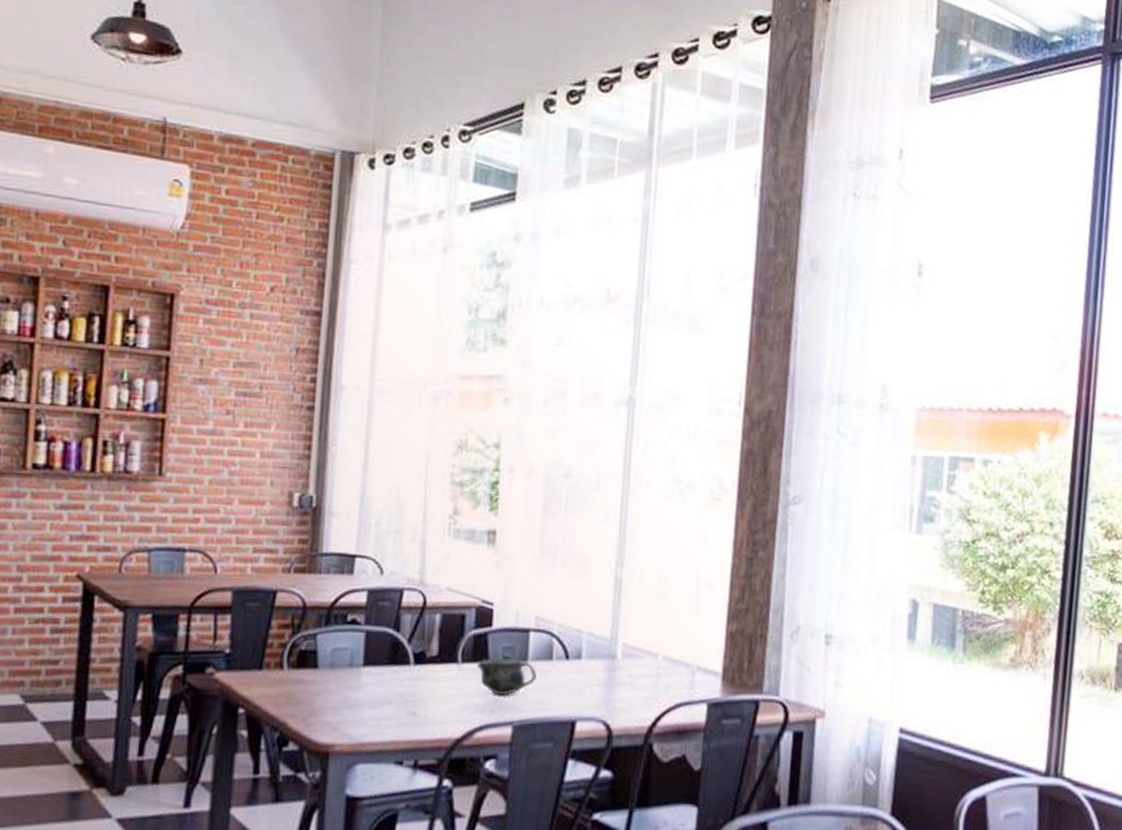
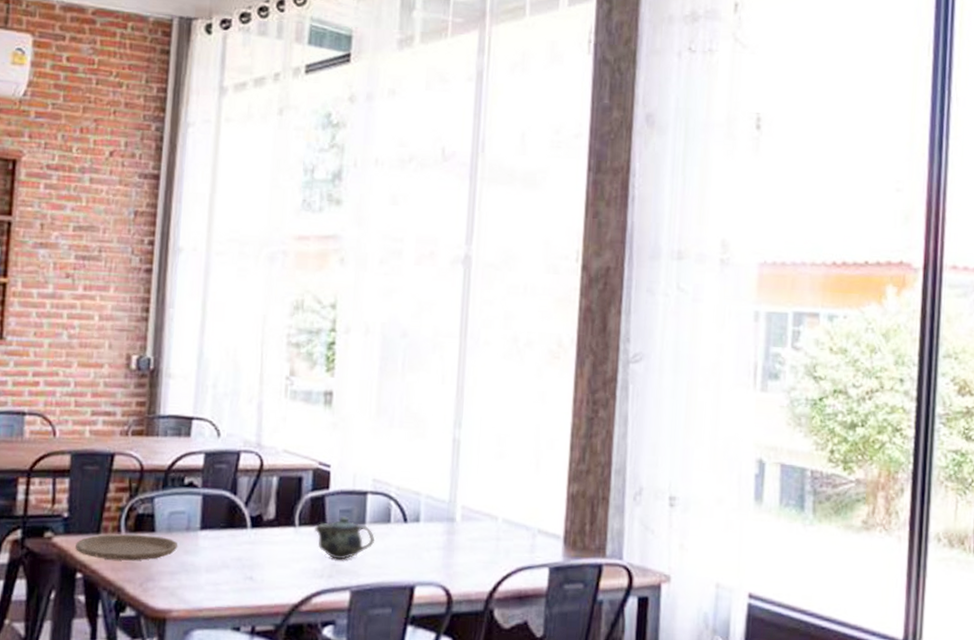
plate: none [238,670,341,697] -> present [75,534,178,561]

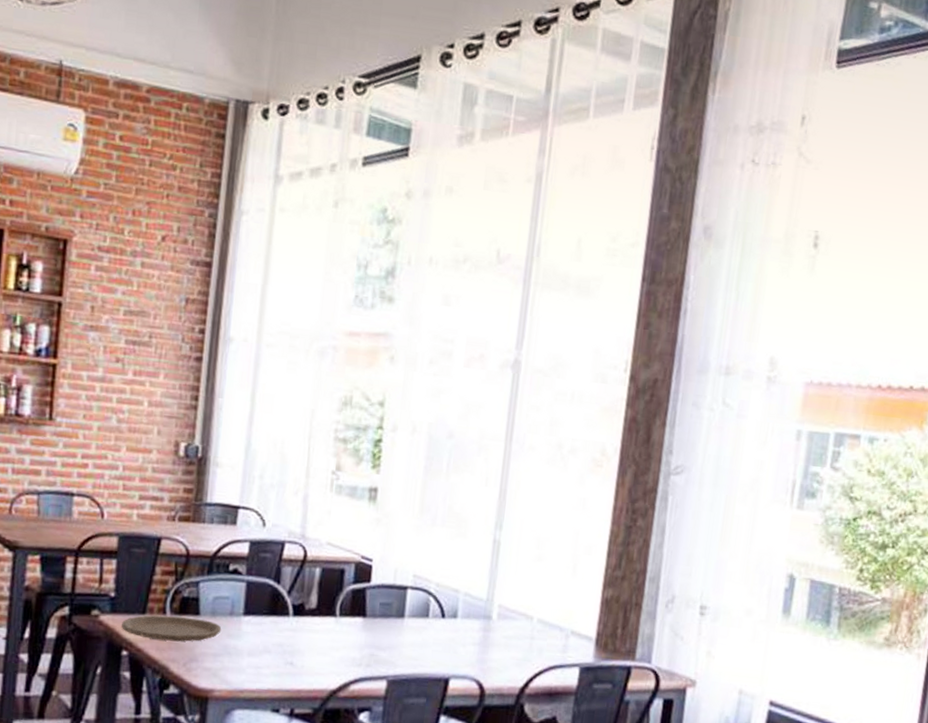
teapot: present [315,516,374,560] -> none [355,608,413,651]

